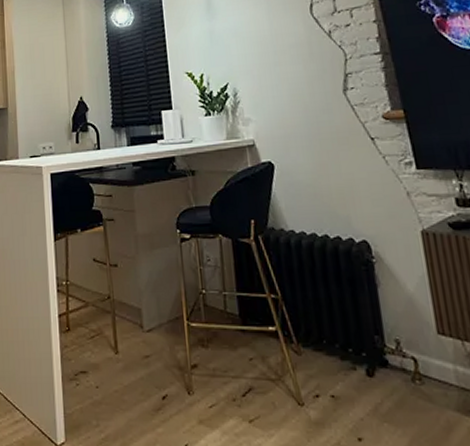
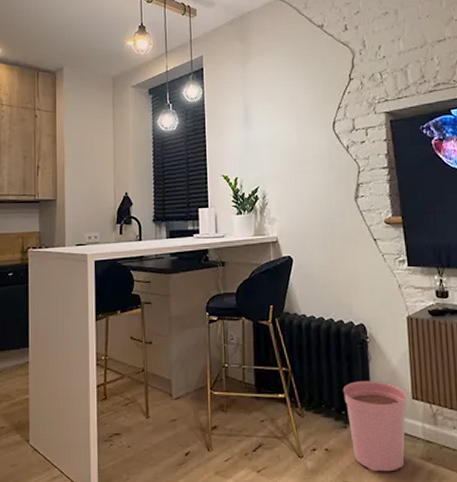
plant pot: none [347,311,435,427] -> present [342,381,407,472]

